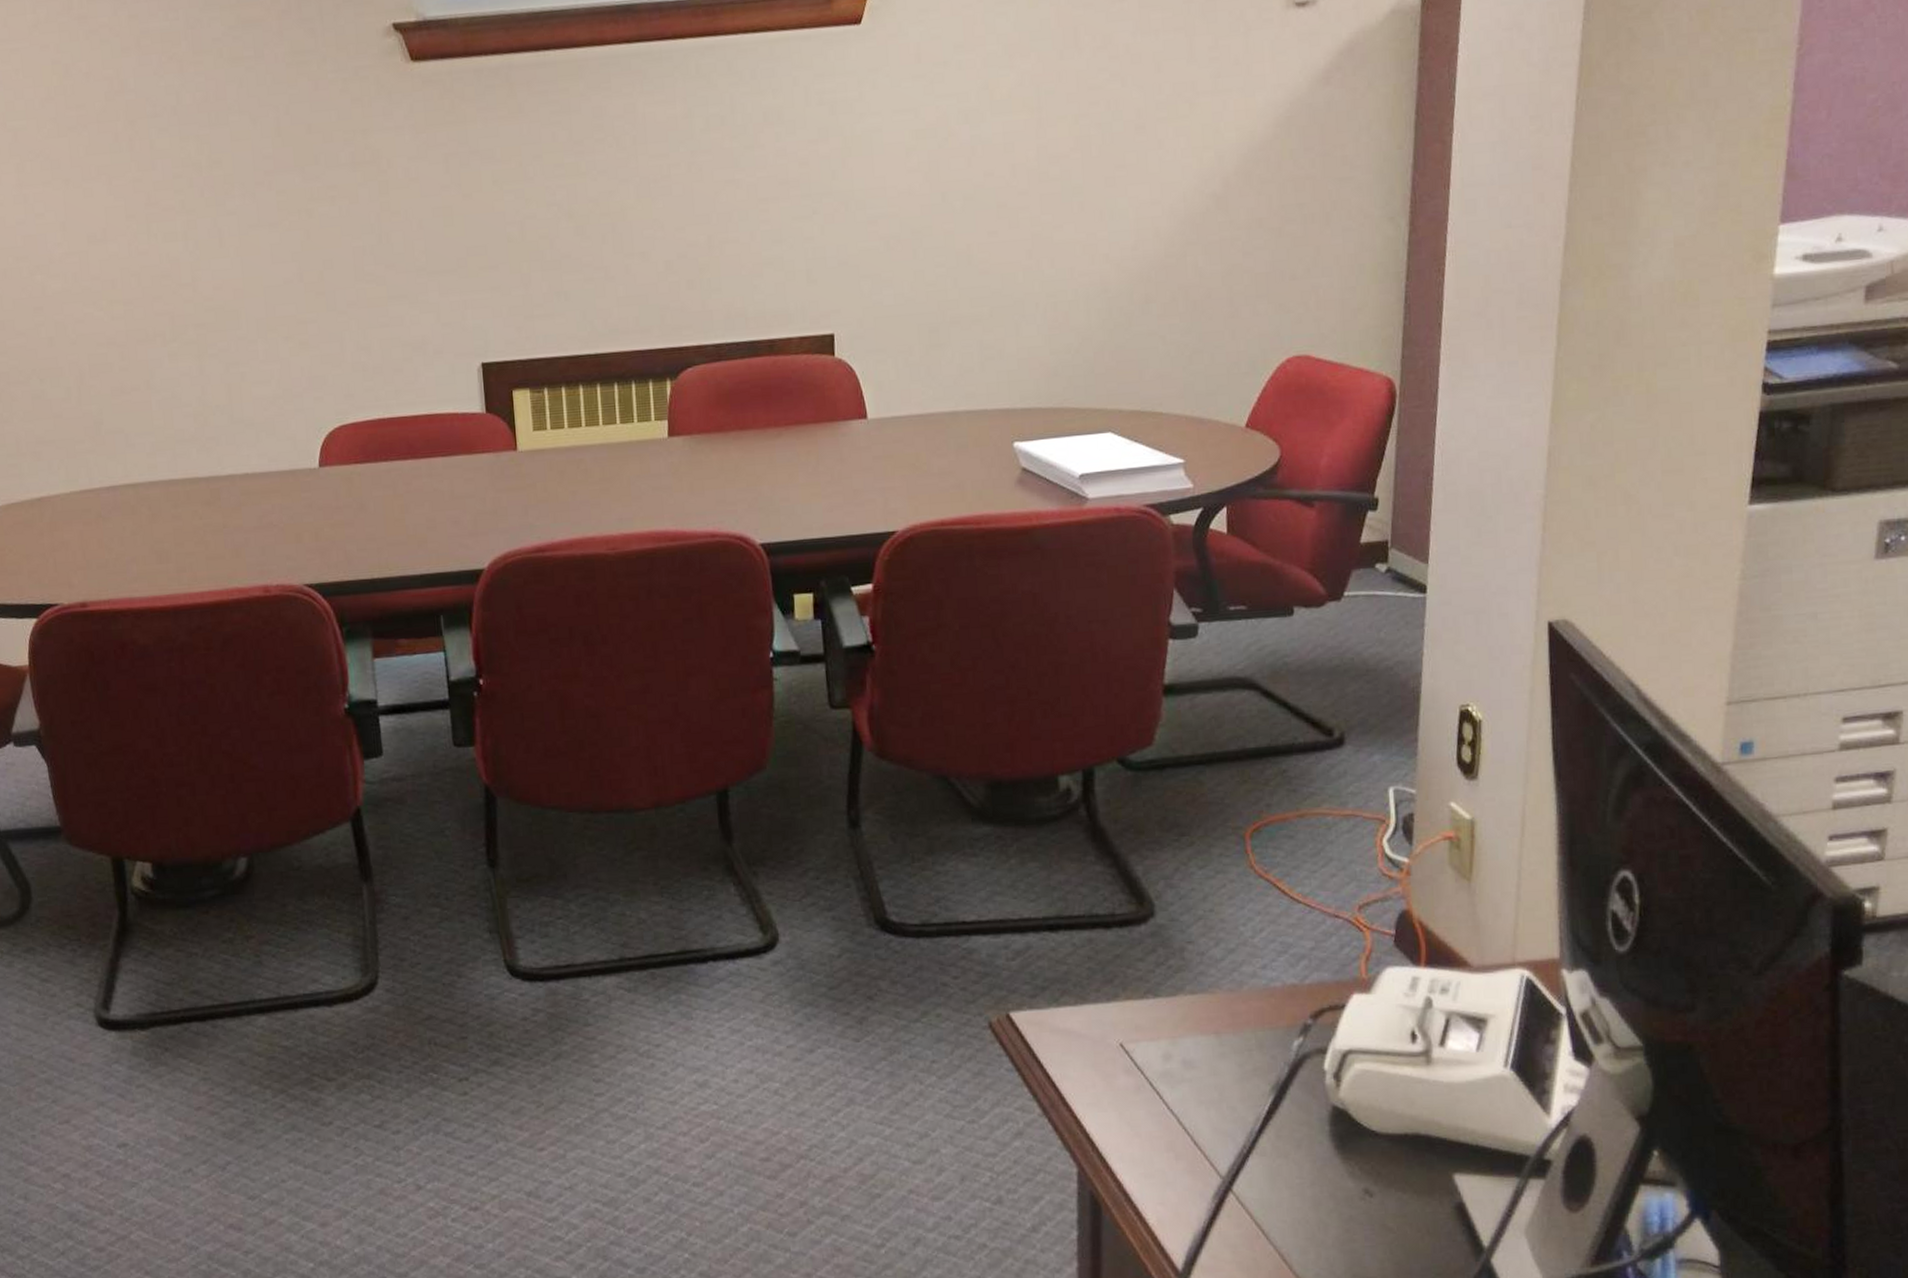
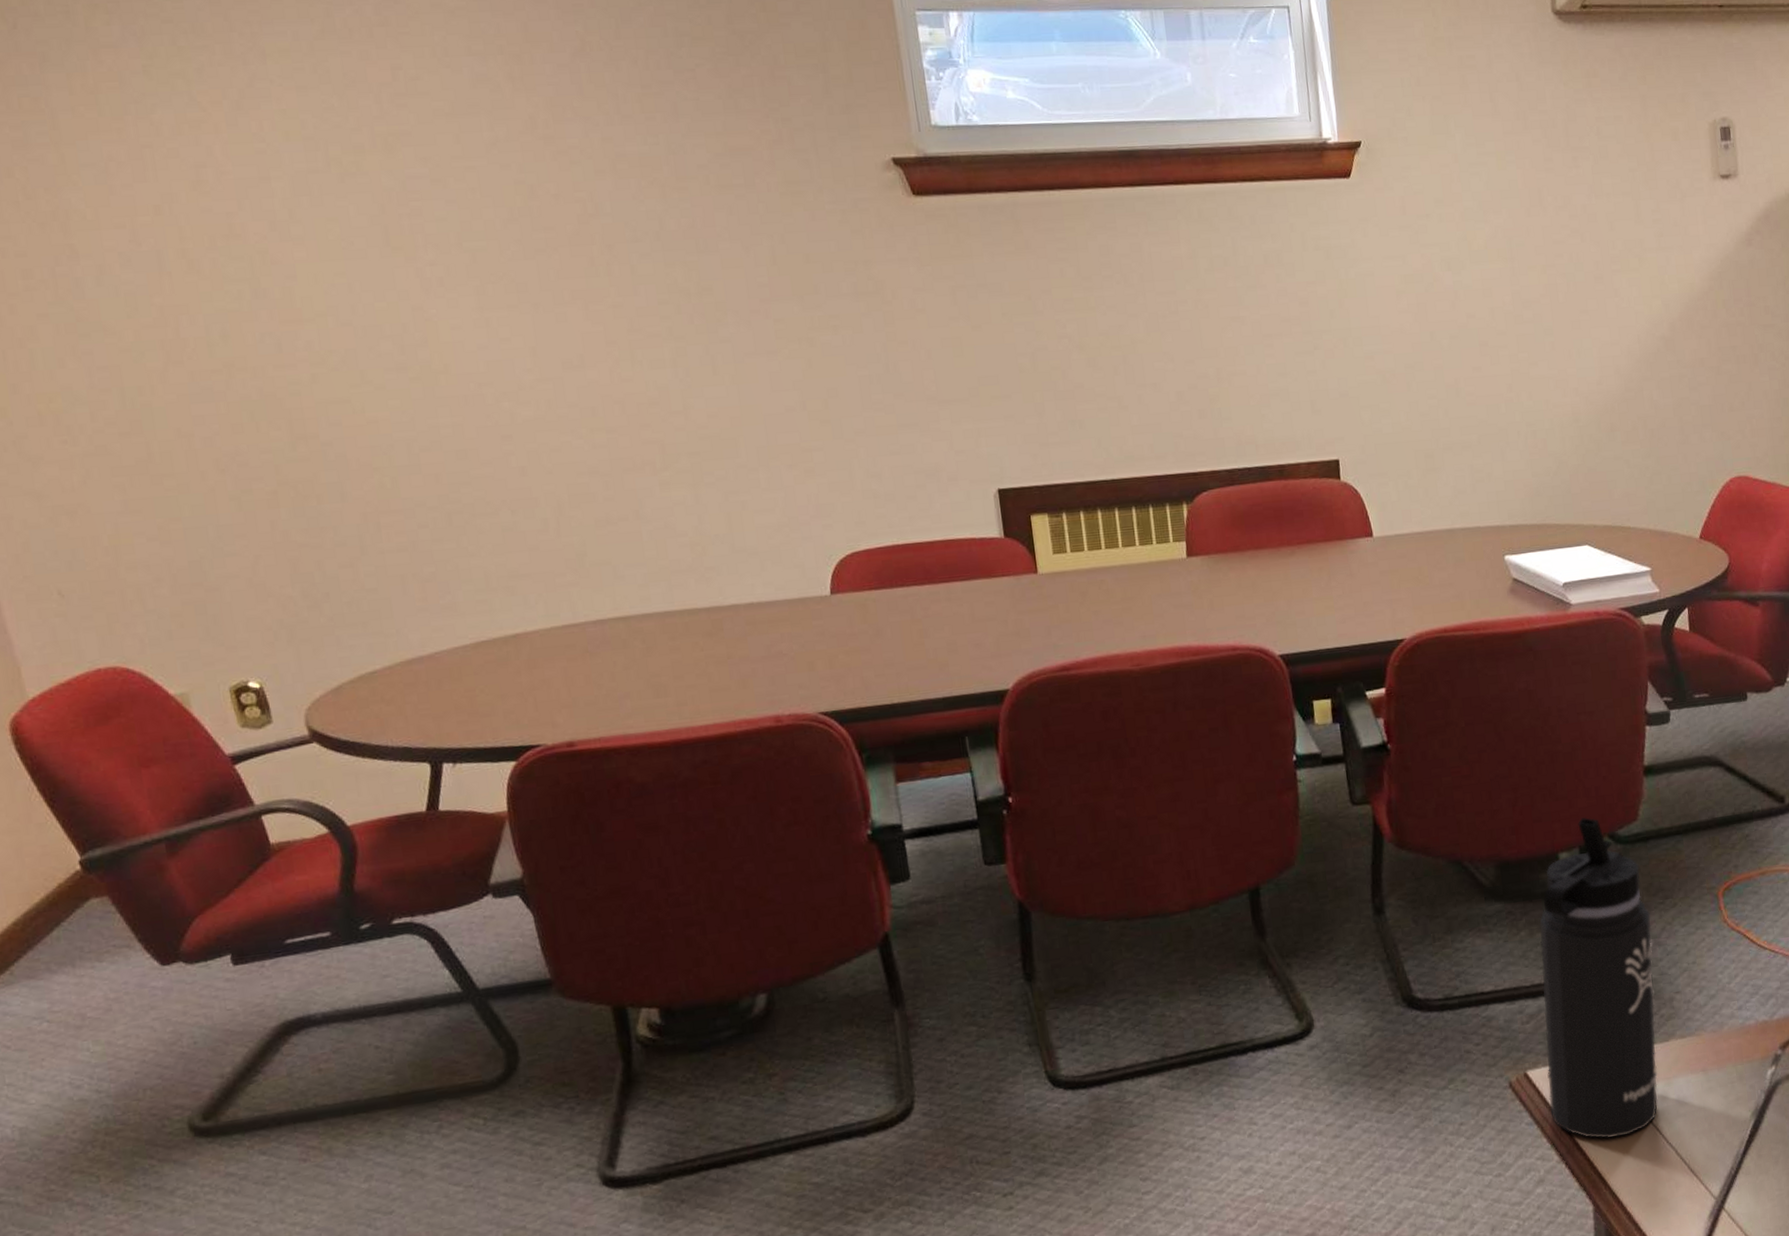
thermos bottle: none [1031,738,1164,1097] -> present [1539,817,1658,1139]

